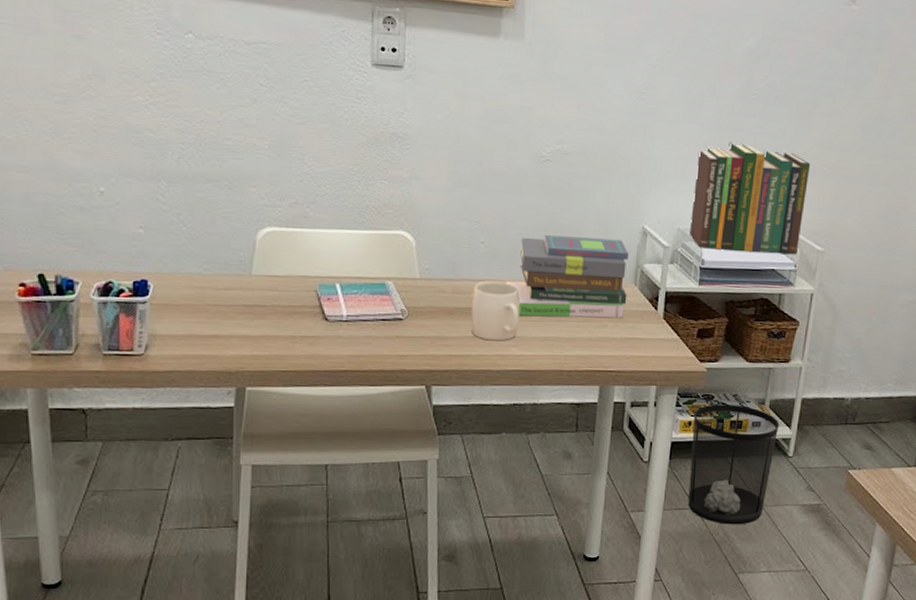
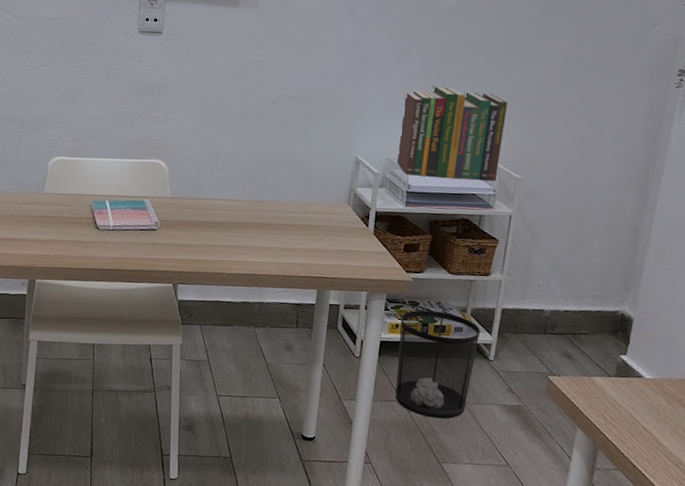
mug: present [471,282,521,341] -> none [210,201,251,250]
books: present [505,235,628,319] -> none [239,163,343,234]

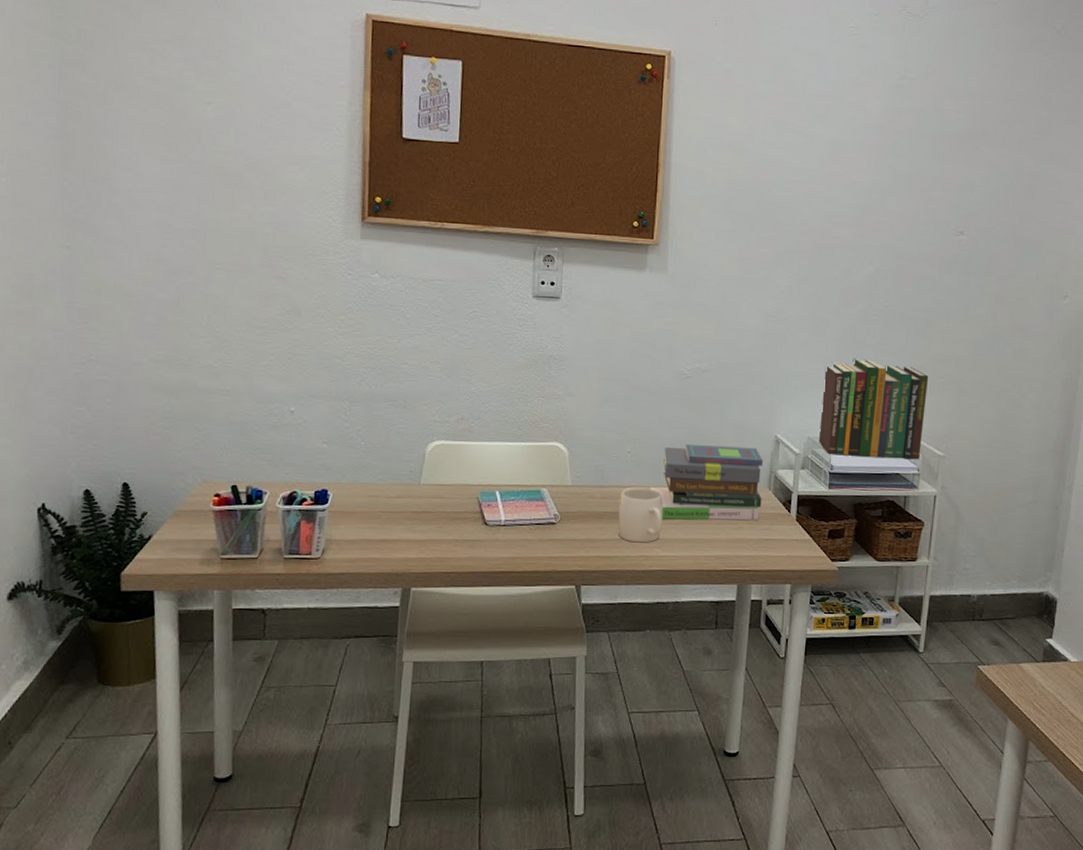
mug: none [210,201,251,250] -> present [618,488,664,543]
books: none [239,163,343,234] -> present [649,445,763,521]
waste bin: present [395,310,481,419] -> none [823,601,909,721]

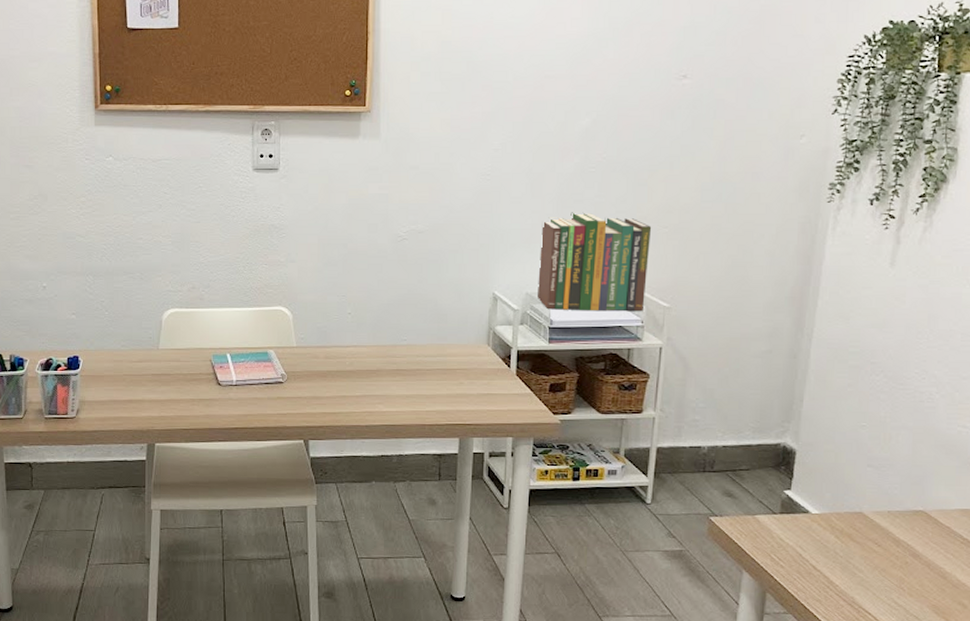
mug: present [618,488,664,543] -> none [341,347,385,400]
books: present [649,445,763,521] -> none [370,305,481,377]

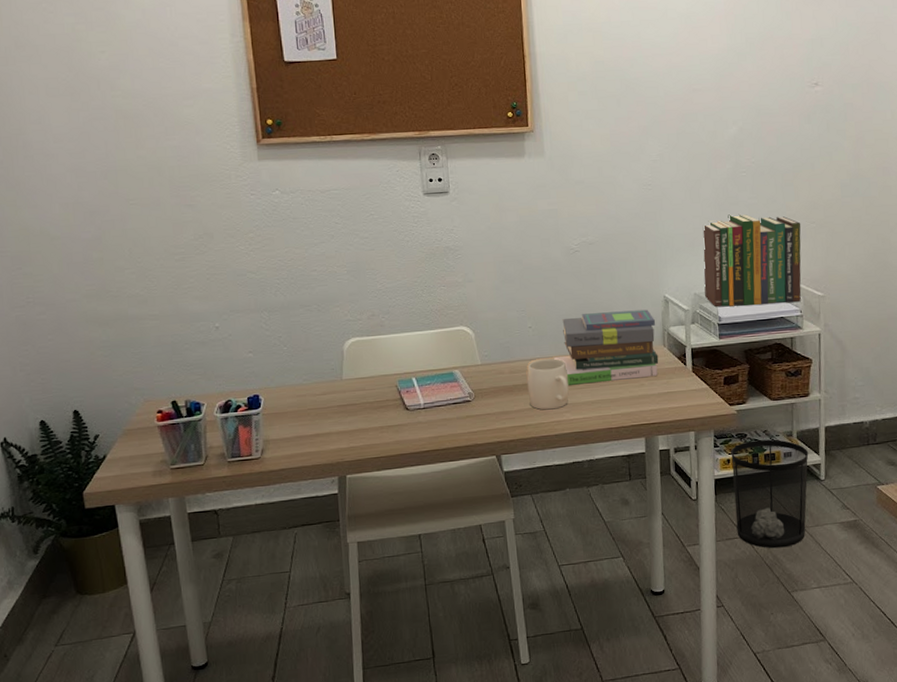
mug: none [341,347,385,400] -> present [526,358,569,410]
books: none [370,305,481,377] -> present [553,309,659,385]
waste bin: none [548,454,636,570] -> present [731,439,809,549]

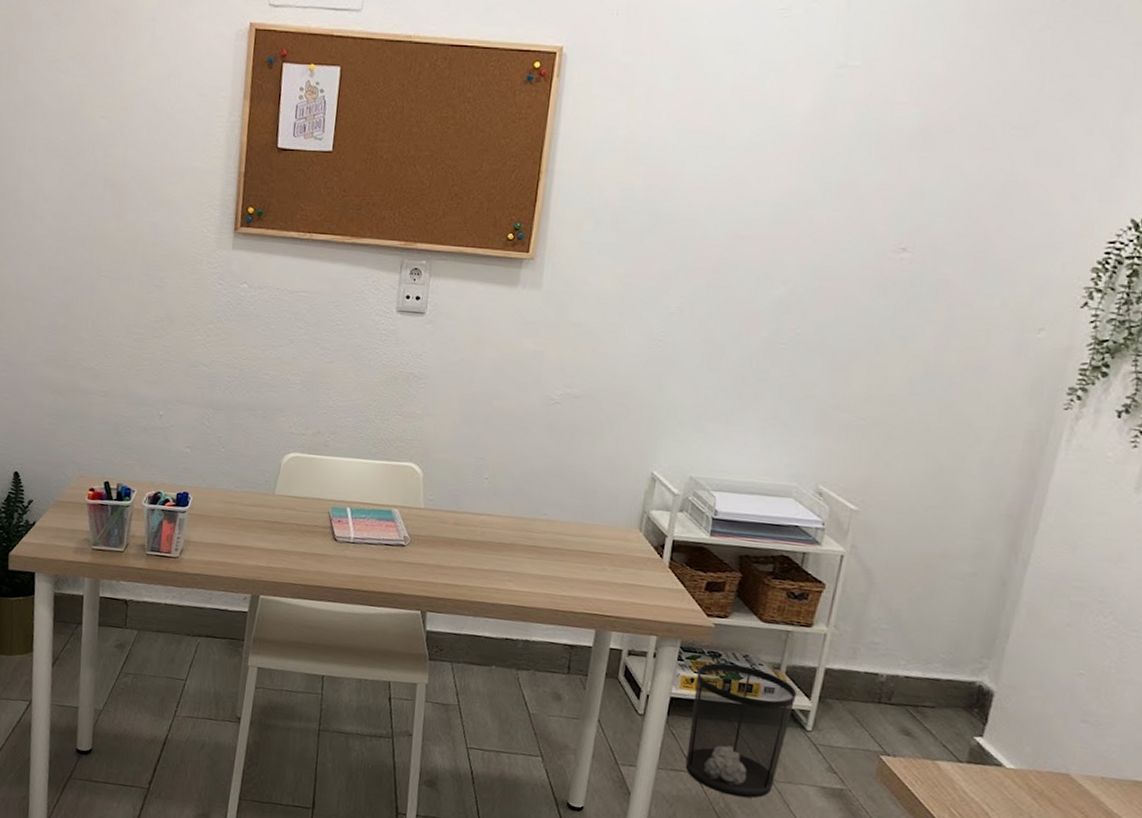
mug: present [526,358,569,410] -> none [469,516,520,576]
books: present [553,309,659,385] -> none [506,475,635,563]
books: present [702,214,802,307] -> none [703,391,846,512]

